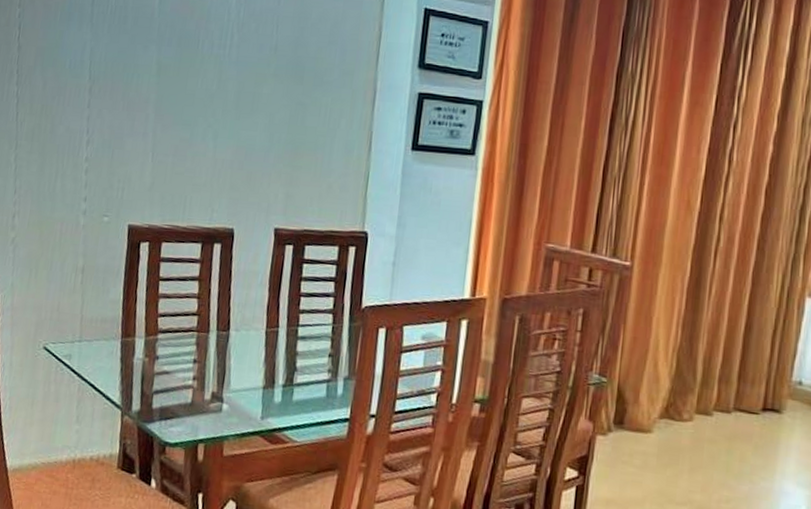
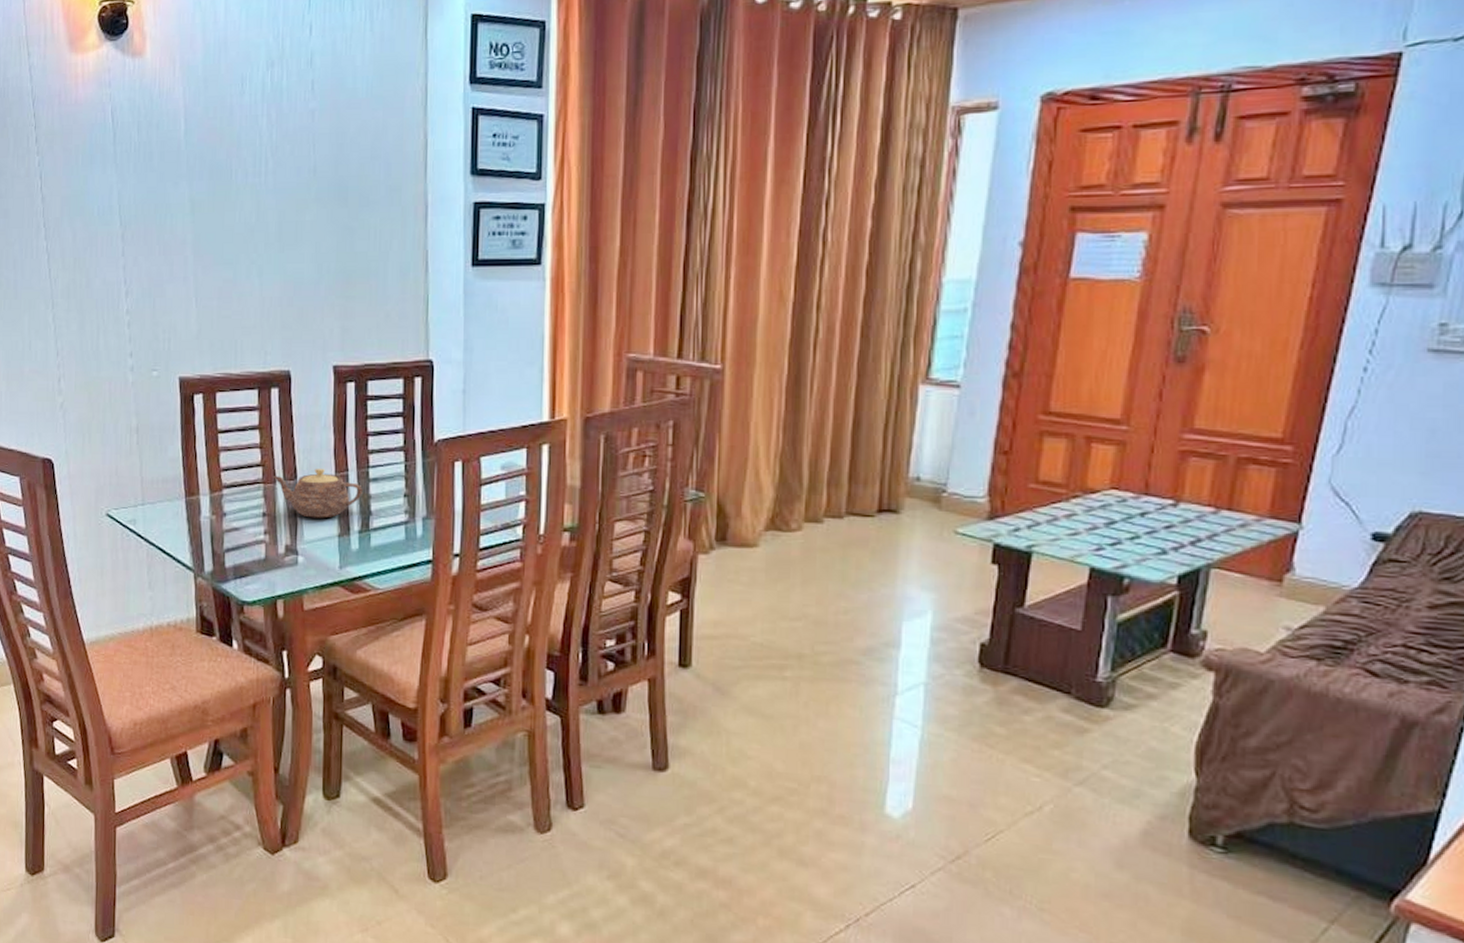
teapot: none [207,322,291,370] -> present [273,468,363,518]

